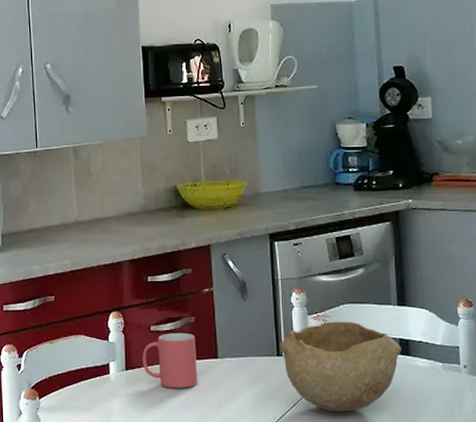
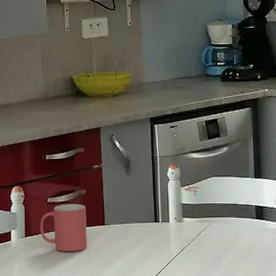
bowl: present [279,321,401,412] -> none [157,191,257,269]

